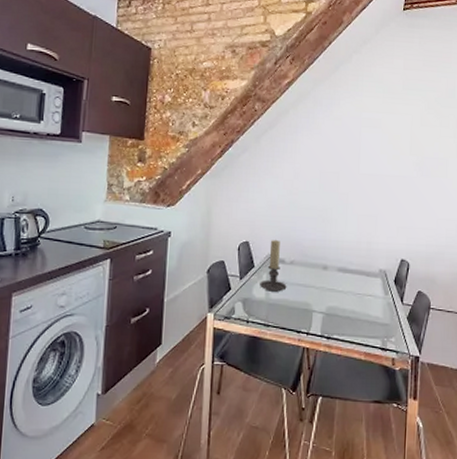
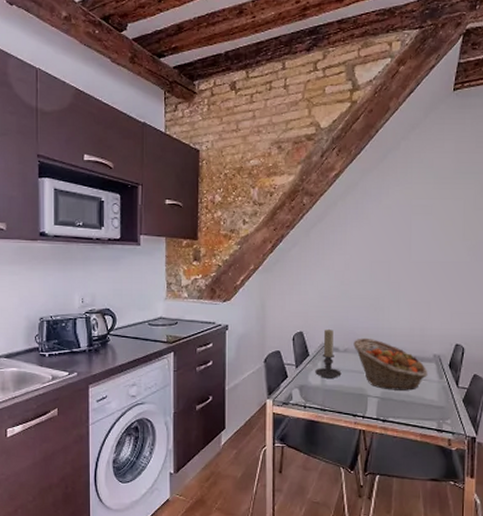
fruit basket: none [300,249,373,306] -> present [353,337,428,391]

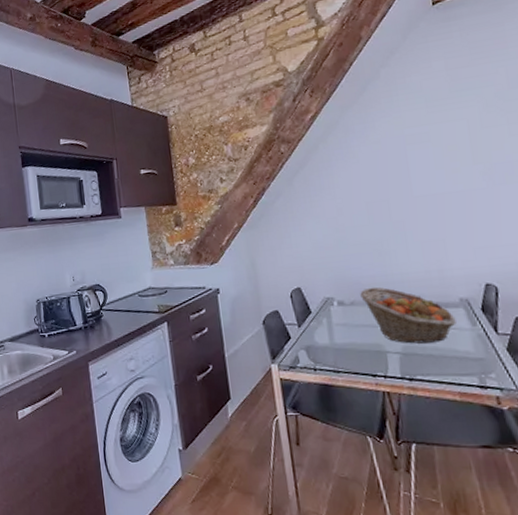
candle holder: present [315,328,342,378] -> none [321,281,352,336]

